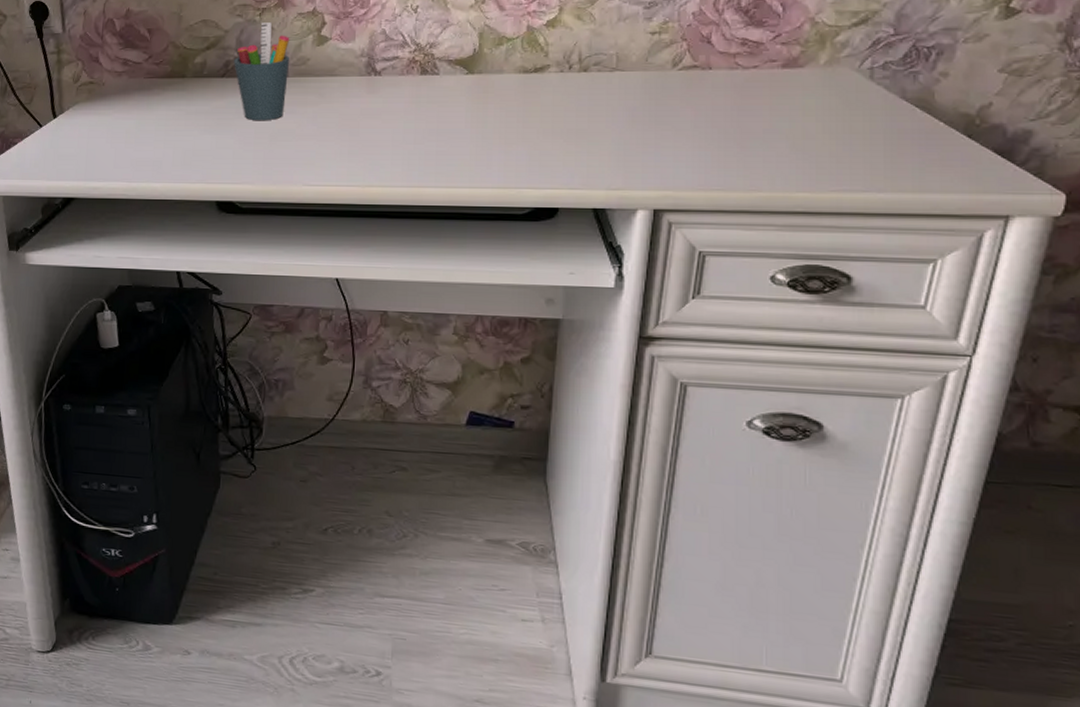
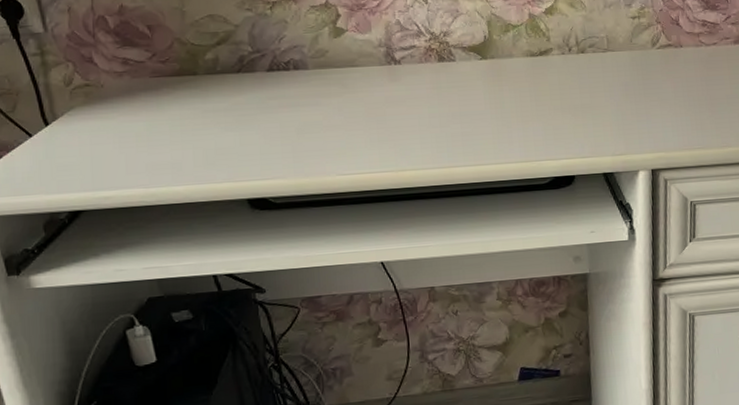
pen holder: present [233,22,290,120] -> none [247,16,309,115]

